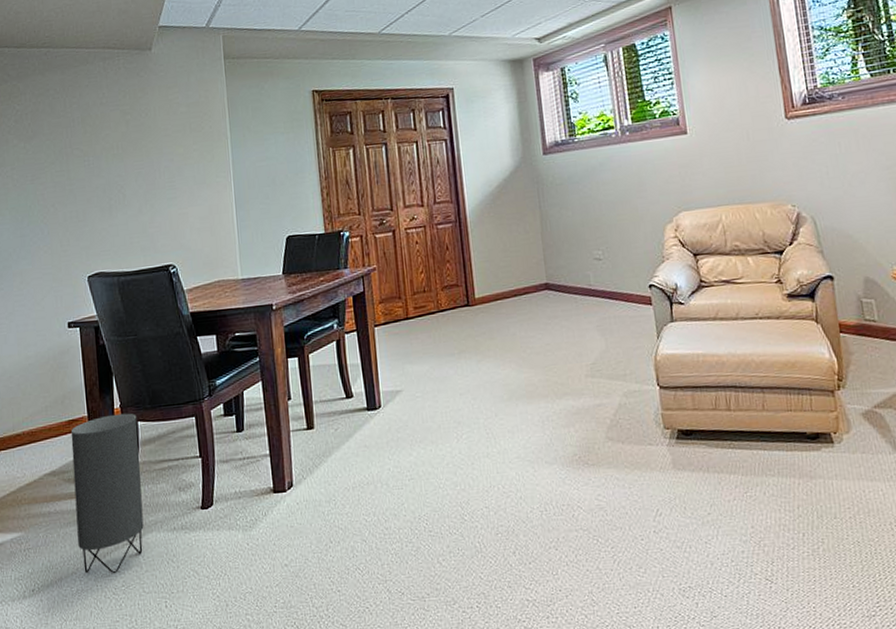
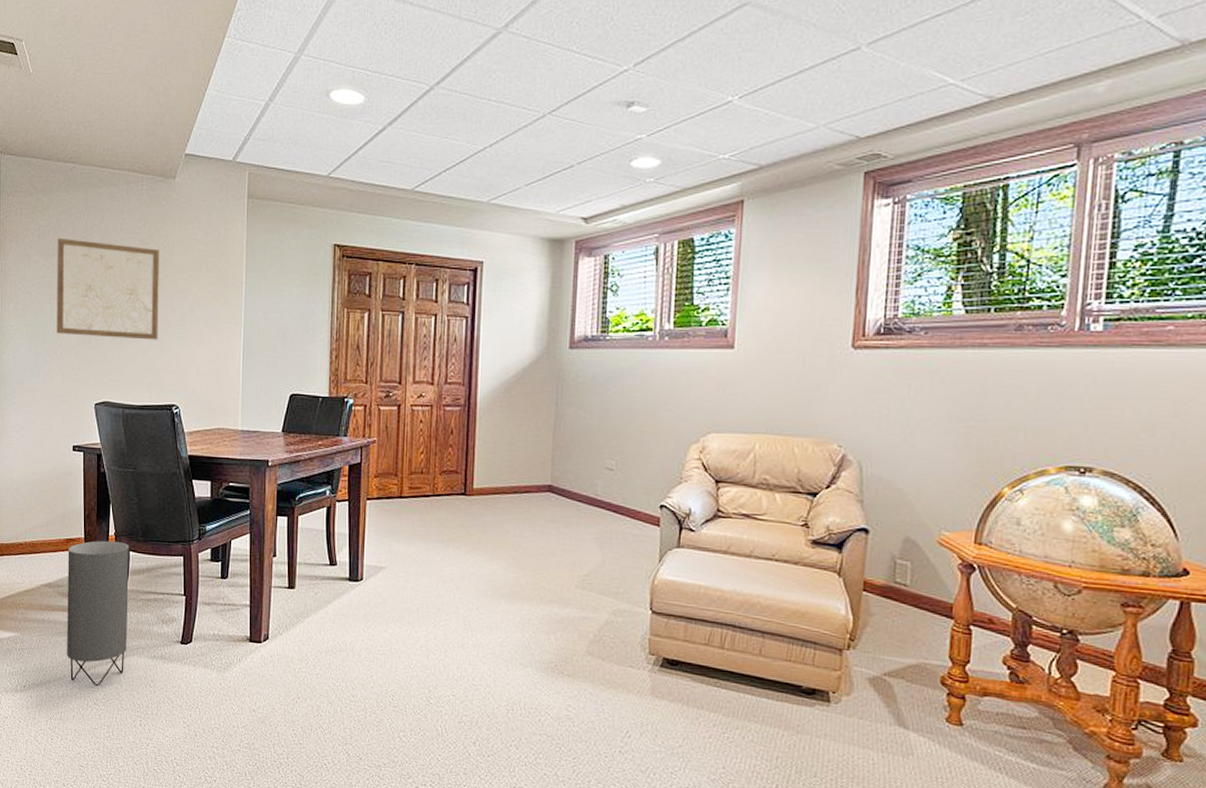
wall art: none [35,117,148,213] -> present [56,237,159,340]

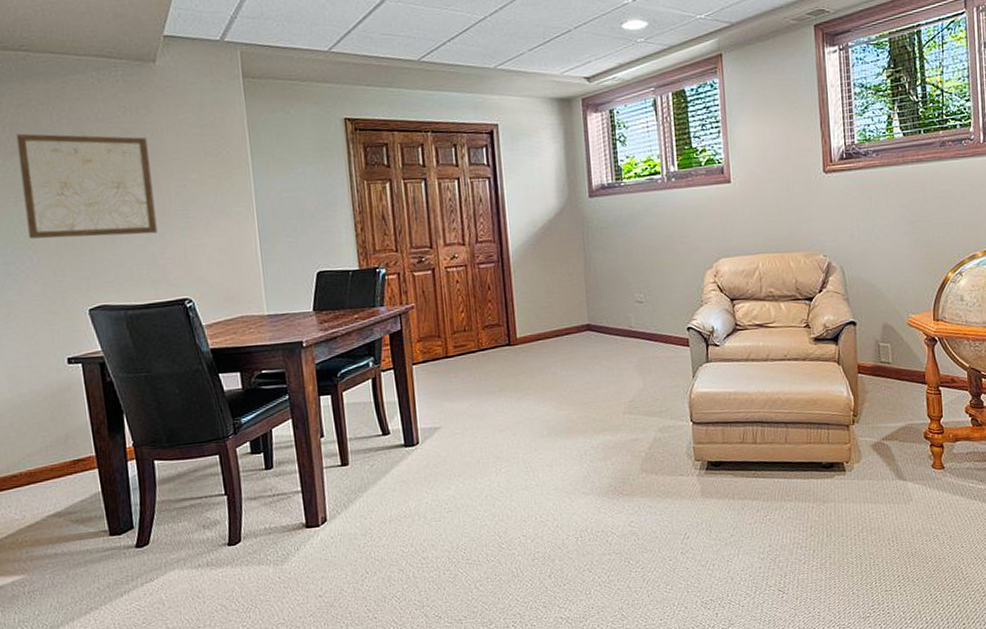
speaker: present [67,540,129,687] -> none [76,452,165,613]

